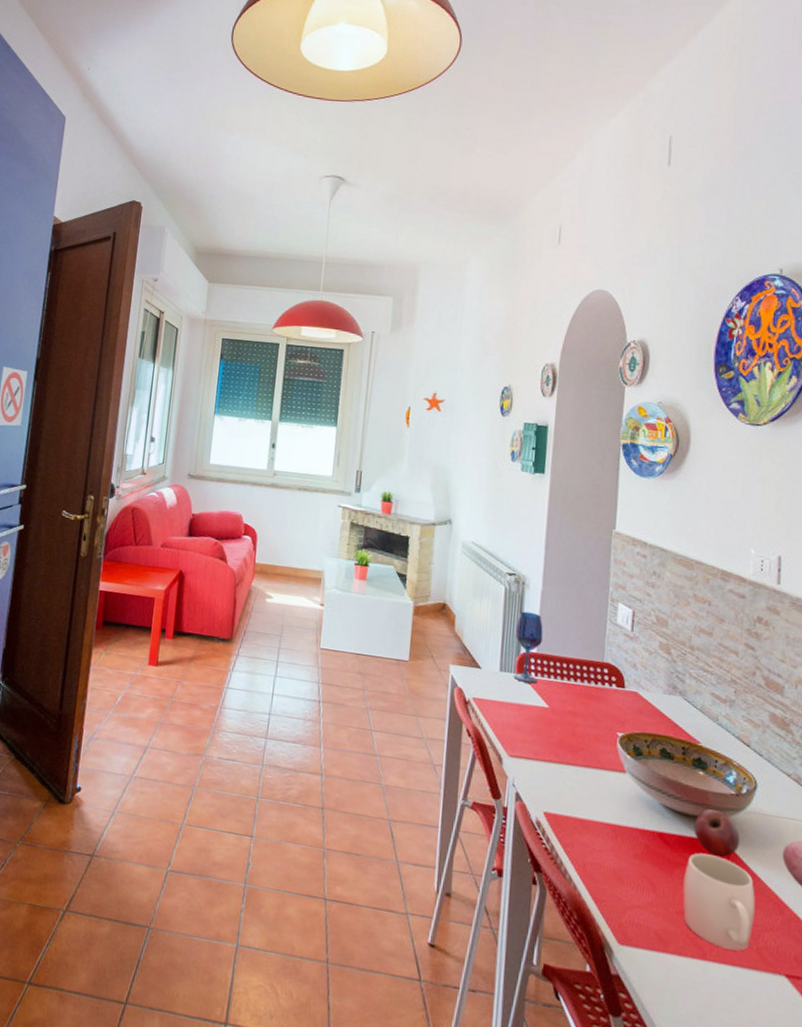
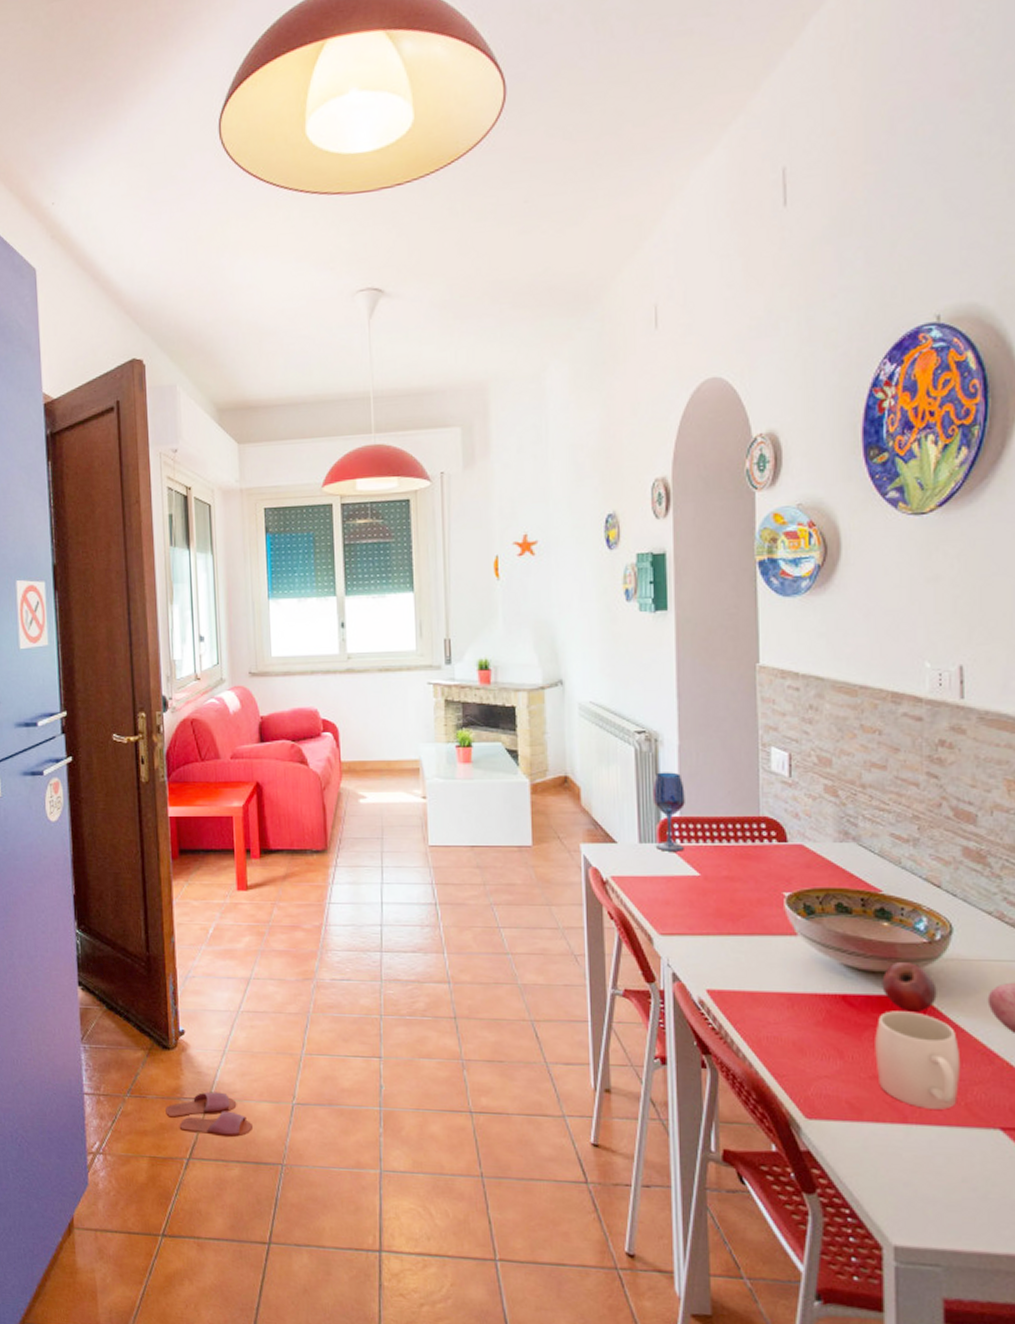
slippers: none [51,848,129,896] -> present [165,1091,254,1138]

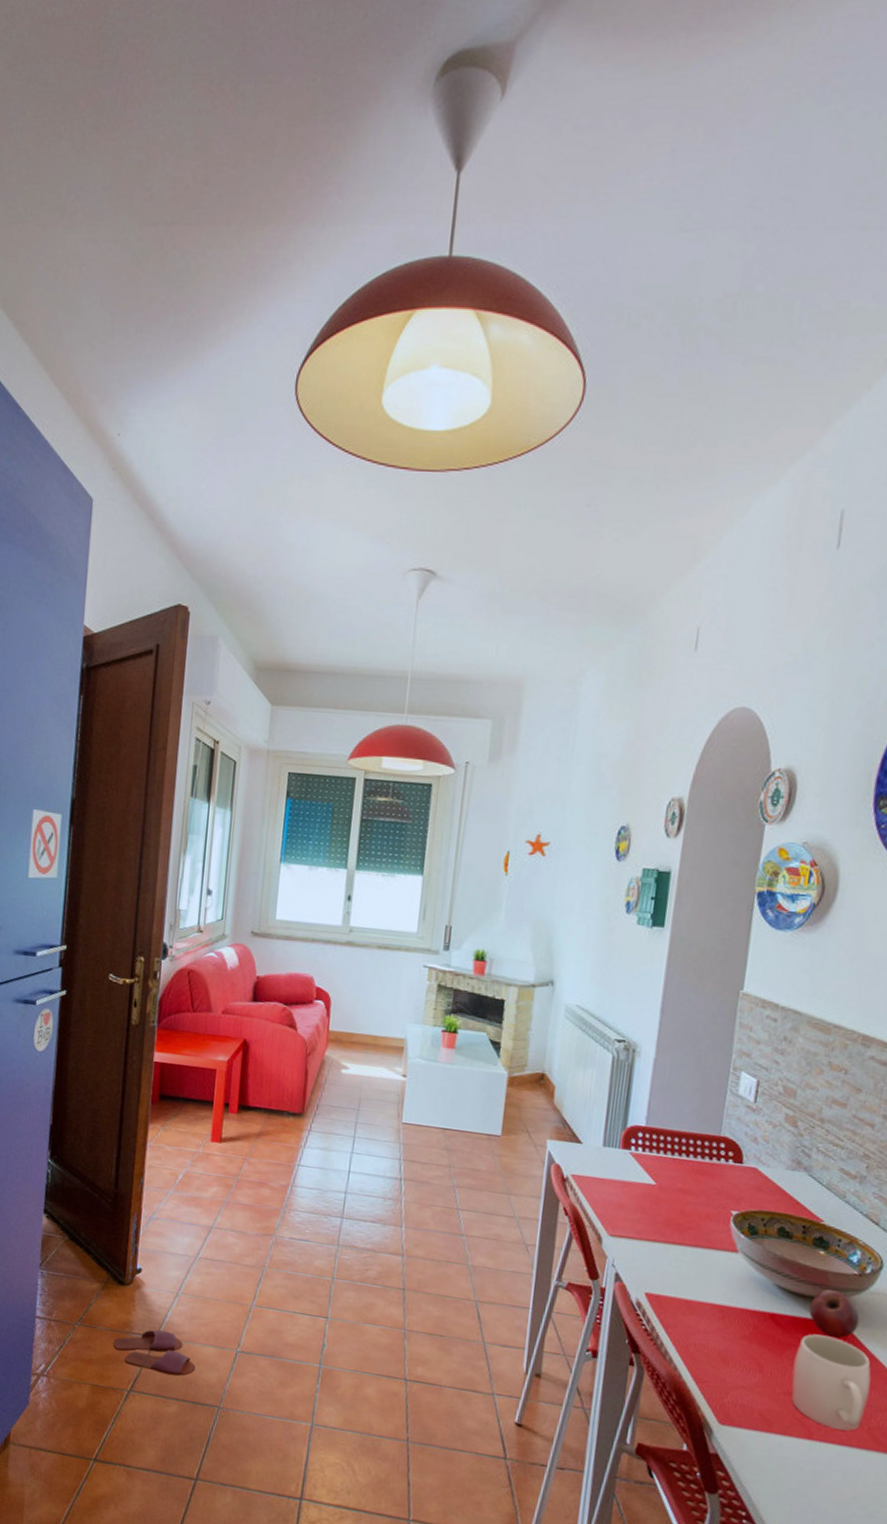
wineglass: present [652,772,685,851] -> none [618,1081,655,1160]

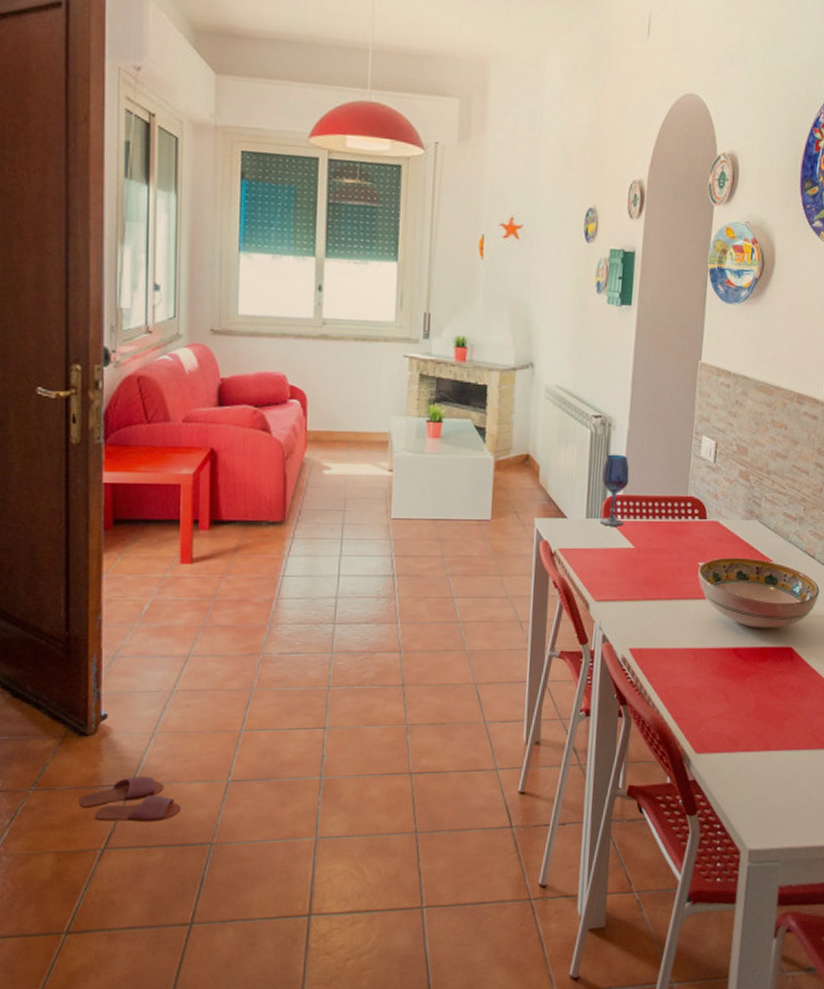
wineglass: none [618,1081,655,1160] -> present [599,454,630,526]
mug: present [791,1334,872,1431] -> none [752,659,813,737]
apple: present [808,1288,860,1338] -> none [763,618,803,660]

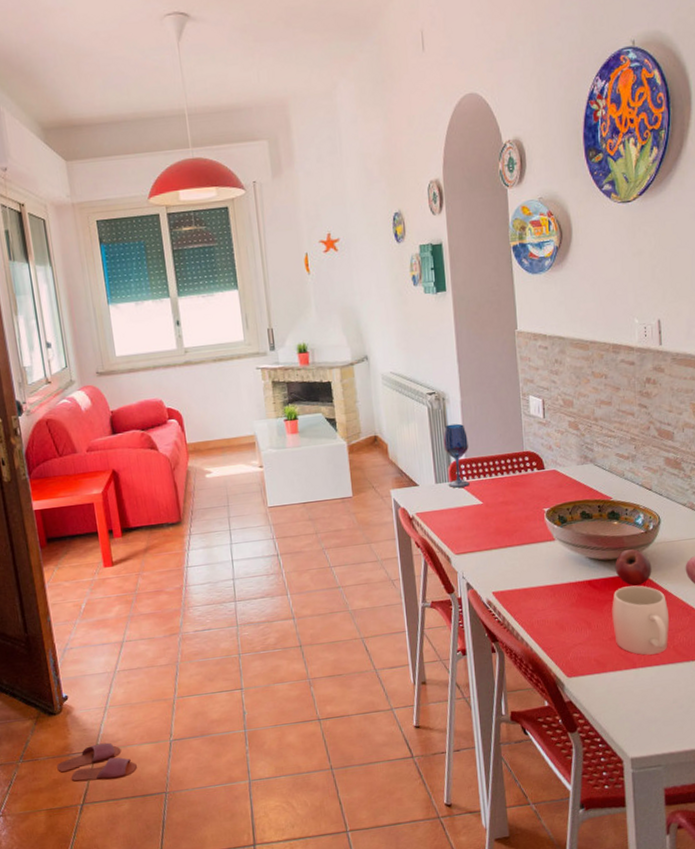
mug: none [752,659,813,737] -> present [612,585,670,655]
apple: none [763,618,803,660] -> present [615,548,652,586]

